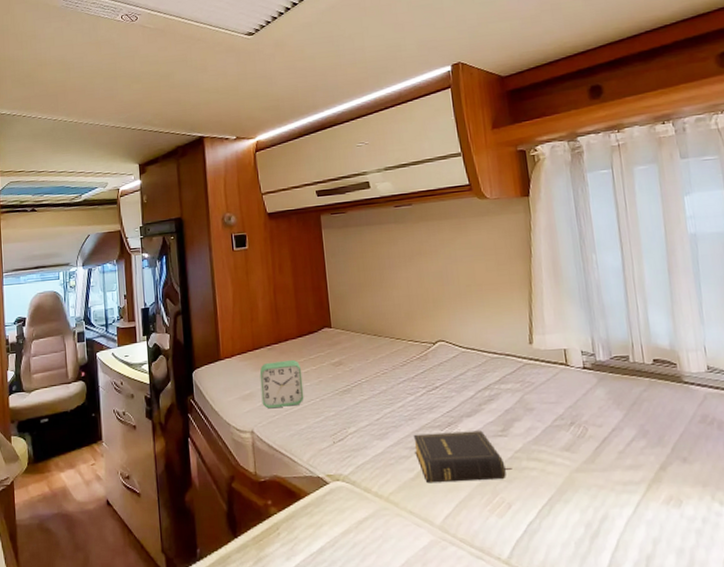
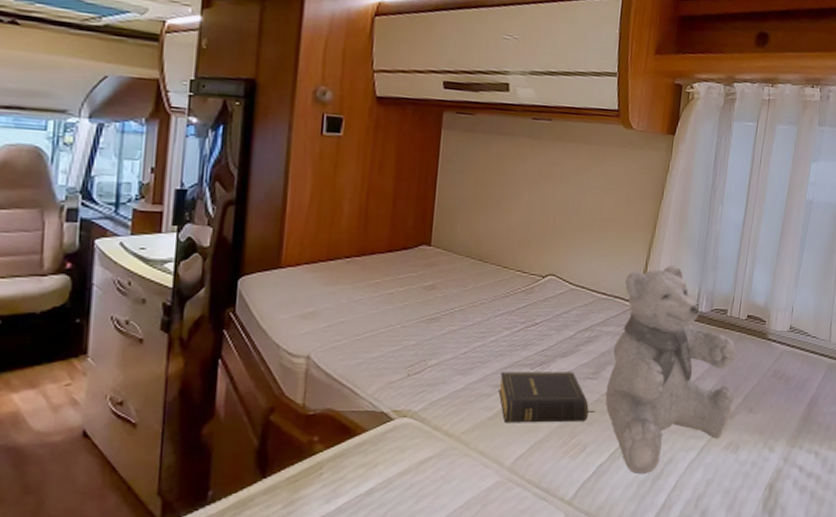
alarm clock: present [259,359,304,409] -> none [327,277,385,332]
teddy bear: none [513,317,662,533] -> present [605,264,736,474]

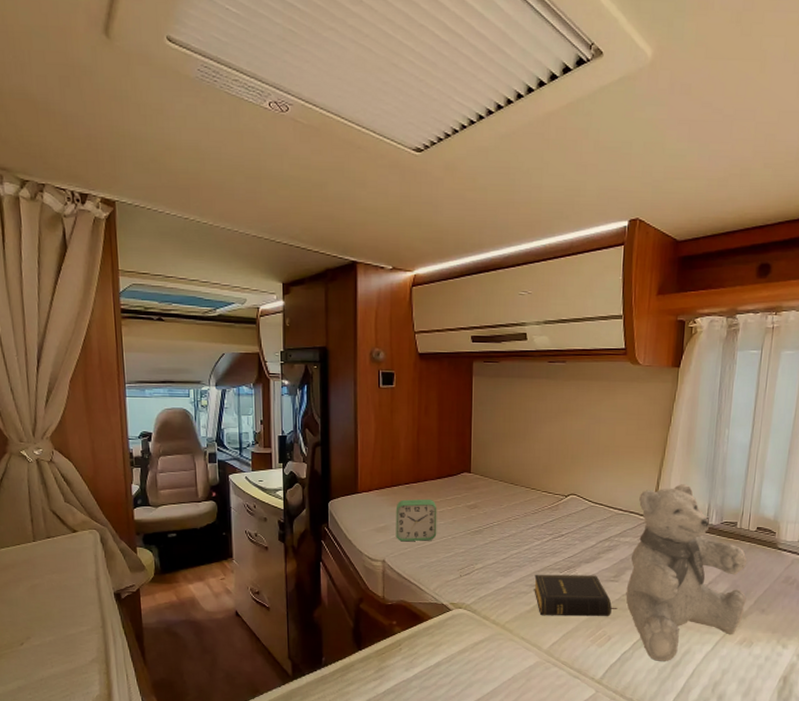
alarm clock: none [327,277,385,332] -> present [396,499,437,542]

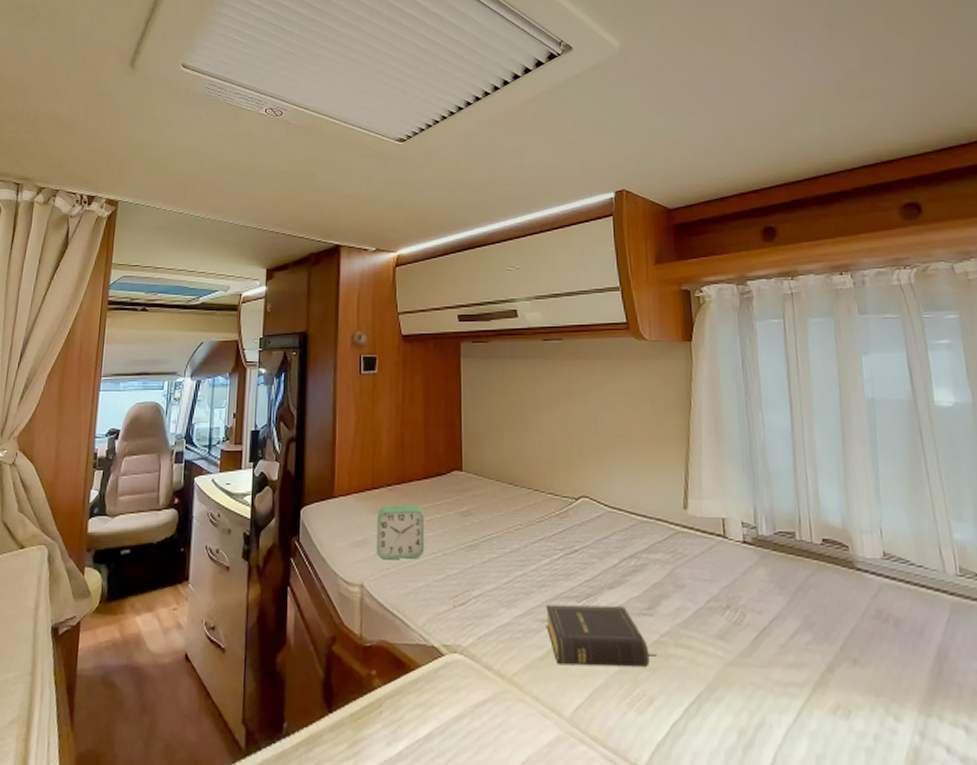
teddy bear: present [626,483,747,662] -> none [665,481,829,741]

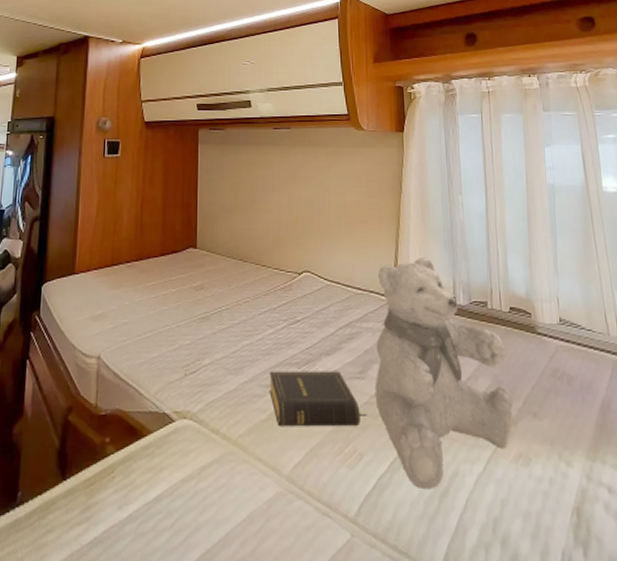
alarm clock: present [376,504,425,560] -> none [113,279,160,332]
teddy bear: none [665,481,829,741] -> present [374,256,514,490]

